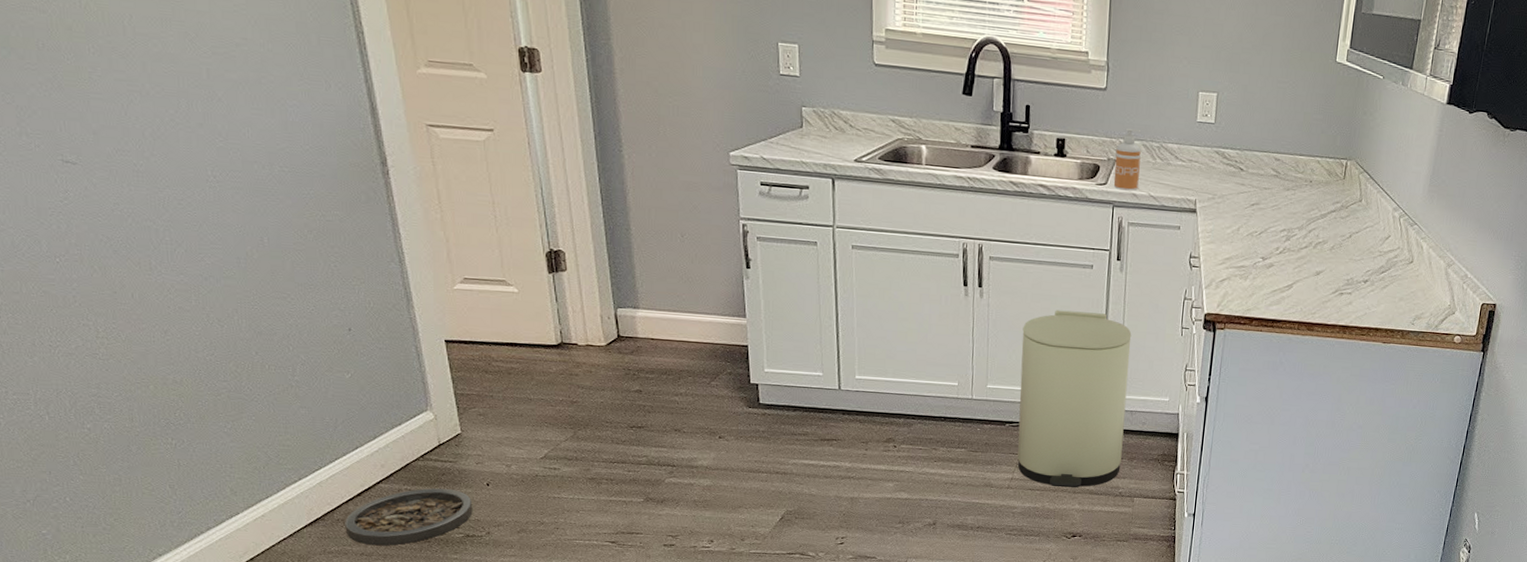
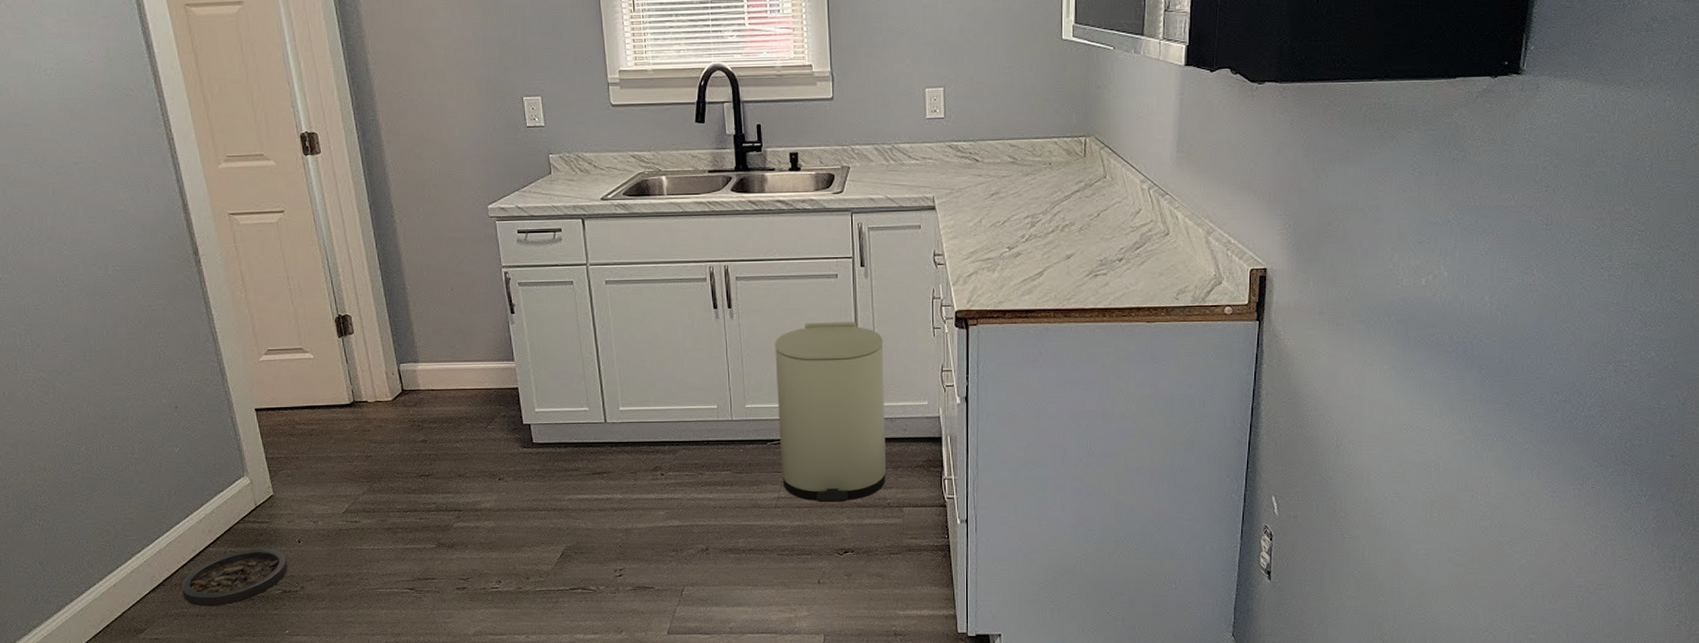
soap dispenser: present [1113,128,1141,191] -> none [849,133,875,196]

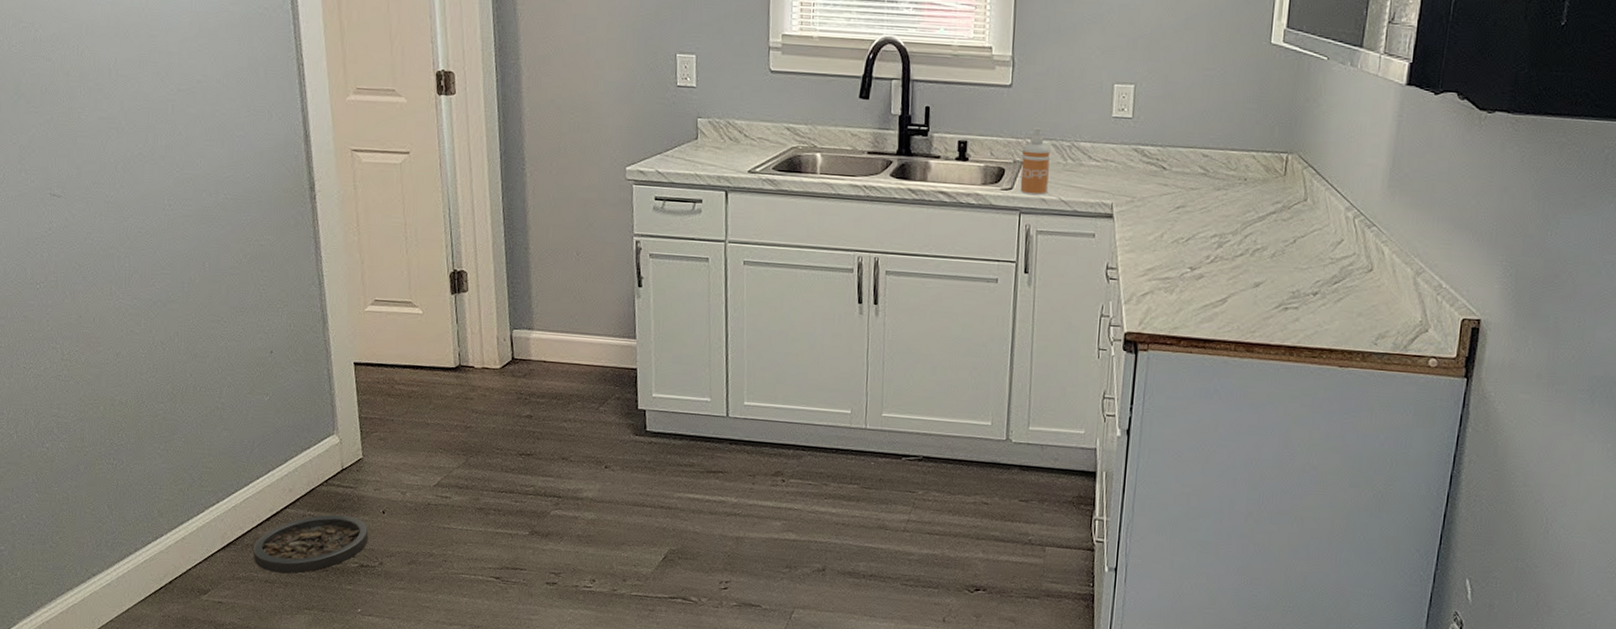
pedal bin: present [775,322,886,503] -> none [914,329,1042,534]
soap dispenser: none [849,133,875,196] -> present [1020,126,1050,196]

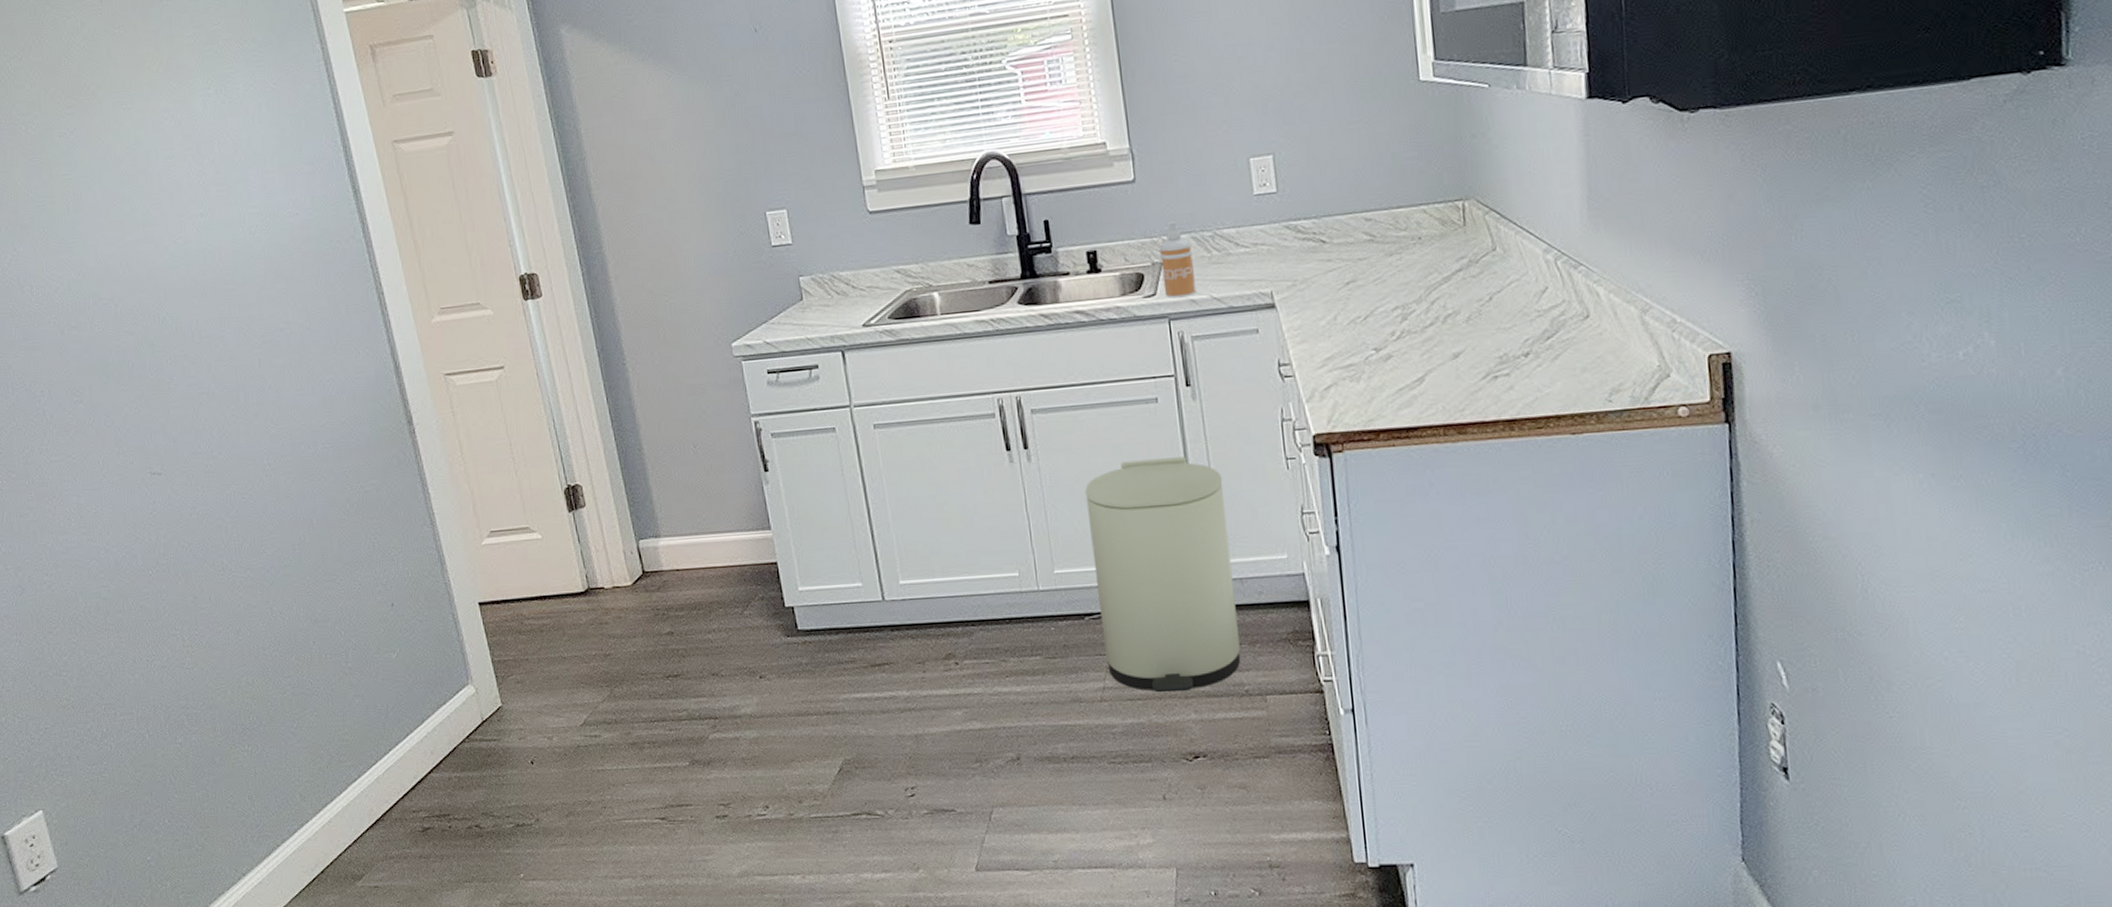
pet bowl: present [253,514,369,573] -> none [402,772,521,846]
pedal bin: none [914,329,1042,534] -> present [1085,457,1241,693]

